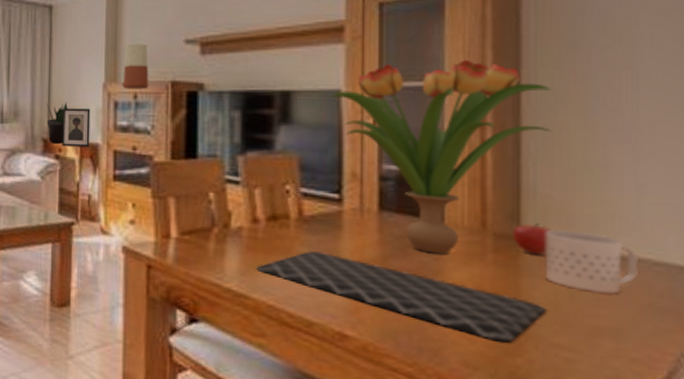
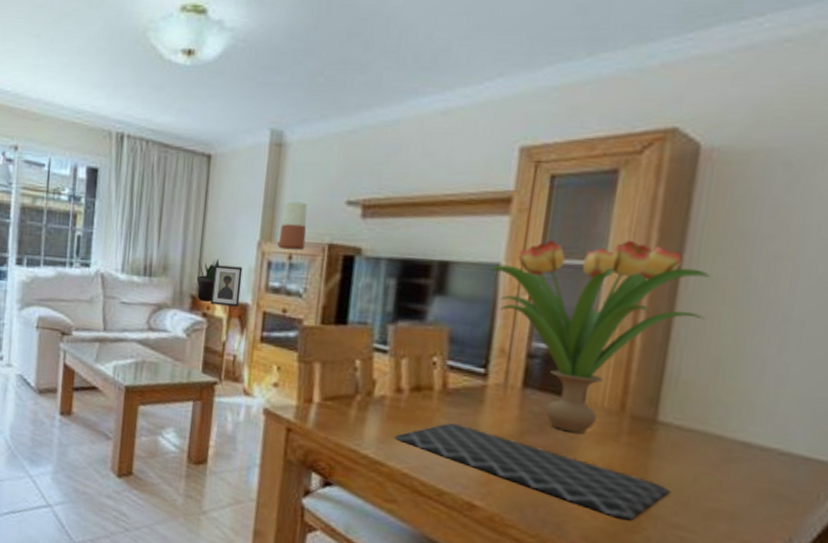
fruit: present [512,223,550,255] -> none [648,408,687,439]
mug: present [545,229,638,294] -> none [673,415,766,480]

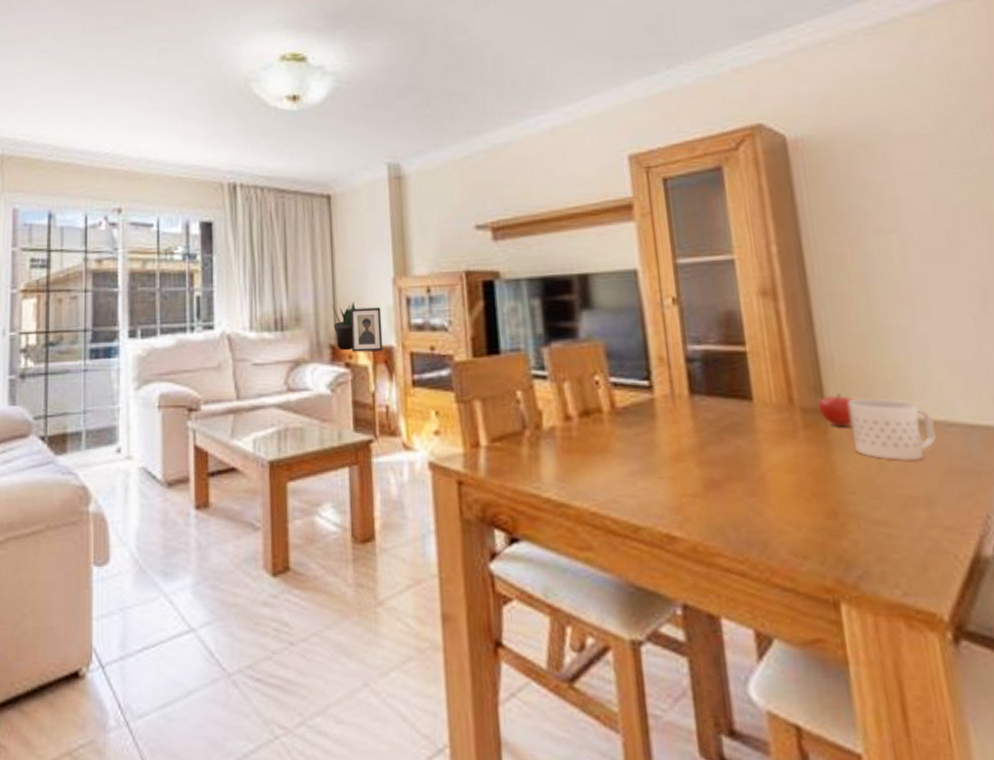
vase: present [277,201,308,251] -> none [412,232,442,283]
placemat: present [394,423,670,521] -> none [574,446,861,526]
flower arrangement: present [489,240,710,434] -> none [627,231,838,436]
fruit: none [648,408,687,439] -> present [817,394,852,428]
mug: none [673,415,766,480] -> present [847,398,936,461]

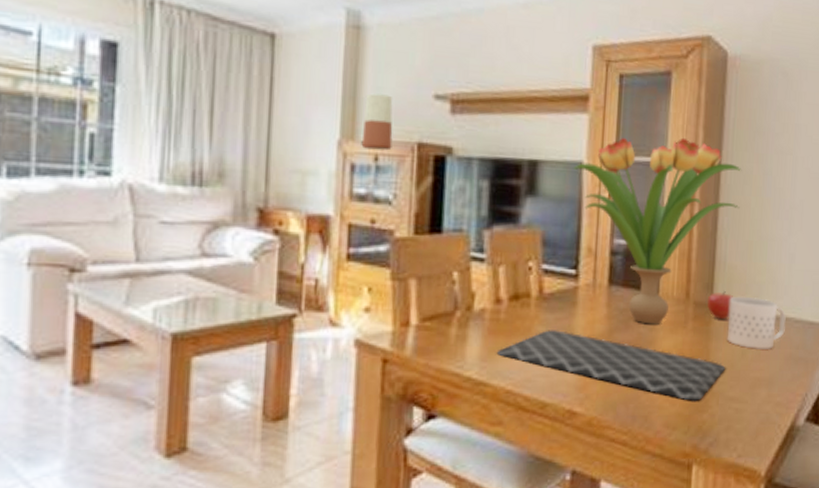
planter: present [331,301,356,350] -> none [263,161,292,215]
picture frame: present [350,307,383,352] -> none [283,169,321,220]
vase: none [412,232,442,283] -> present [361,93,393,151]
placemat: none [574,446,861,526] -> present [496,330,726,402]
flower arrangement: none [627,231,838,436] -> present [573,137,741,325]

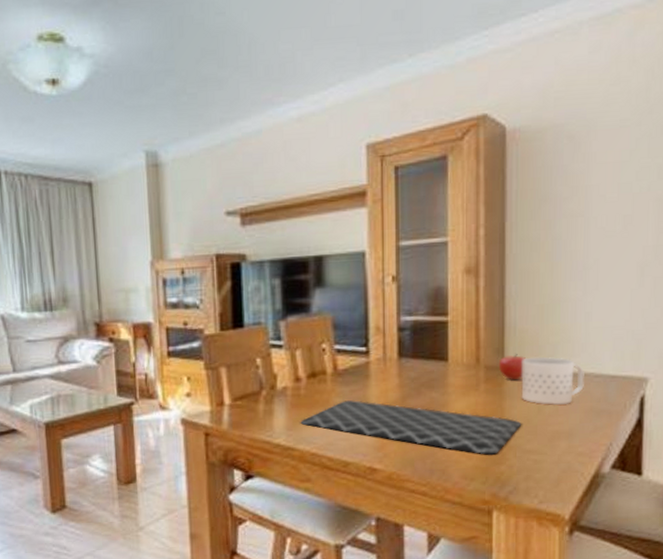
vase: present [361,93,393,151] -> none [168,218,195,266]
flower arrangement: present [573,137,741,325] -> none [356,216,528,390]

